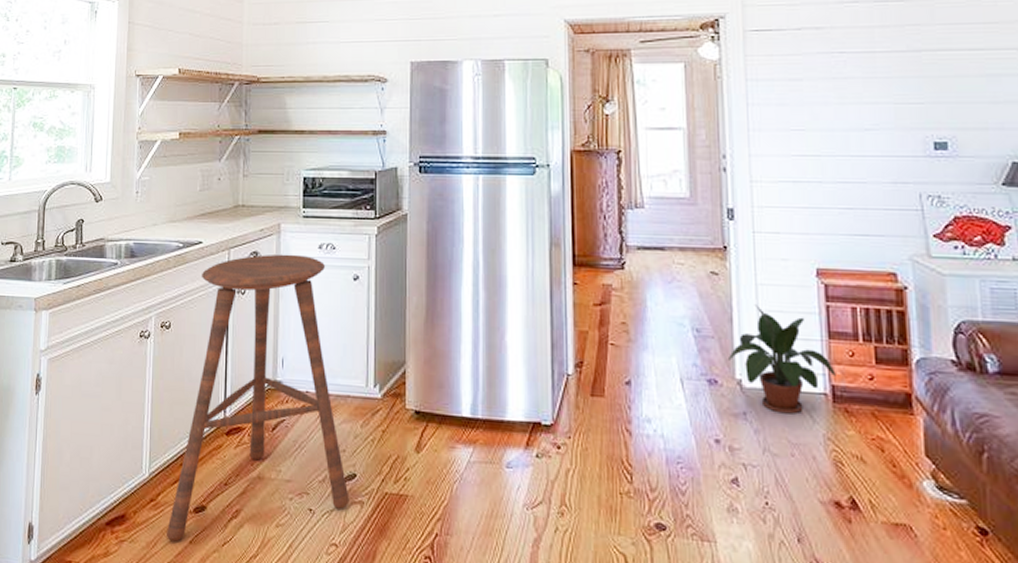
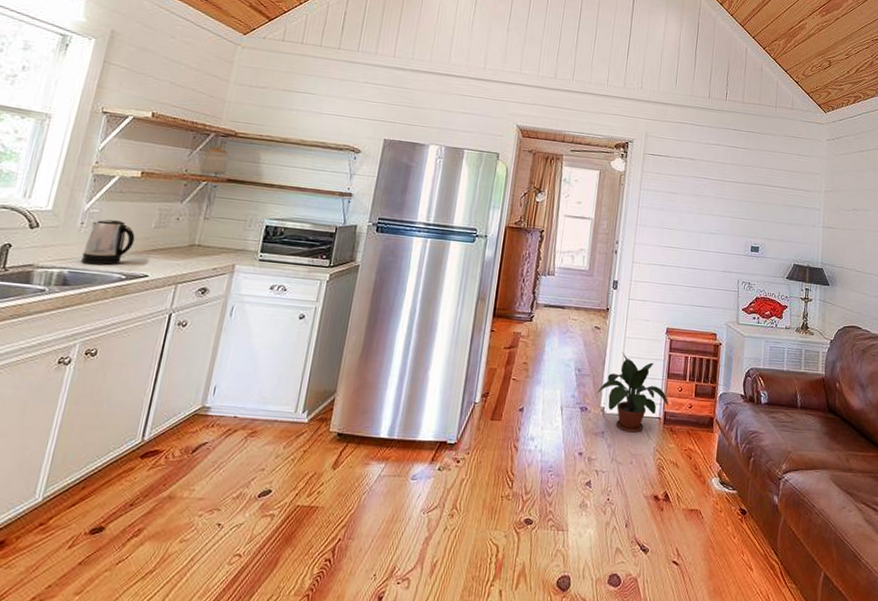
kettle: none [142,186,184,235] -> present [81,219,135,265]
bar stool: present [165,254,350,542] -> none [51,291,274,564]
jar: none [231,95,256,126] -> present [200,145,229,175]

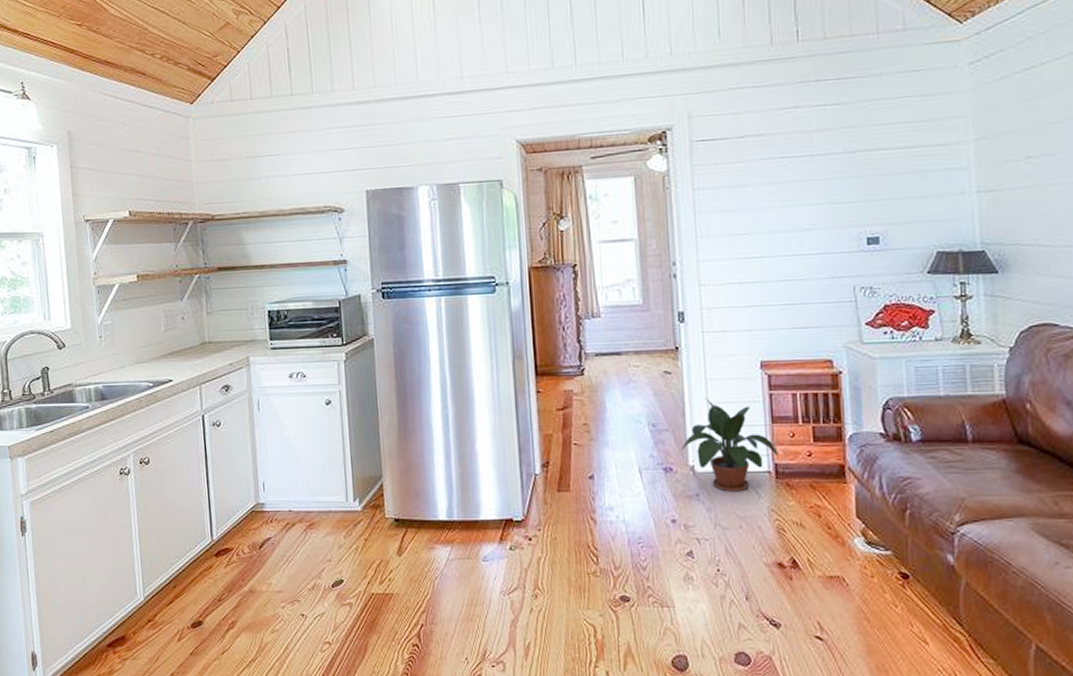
kettle: present [81,219,135,265] -> none [109,329,151,377]
jar: present [200,145,229,175] -> none [188,233,214,265]

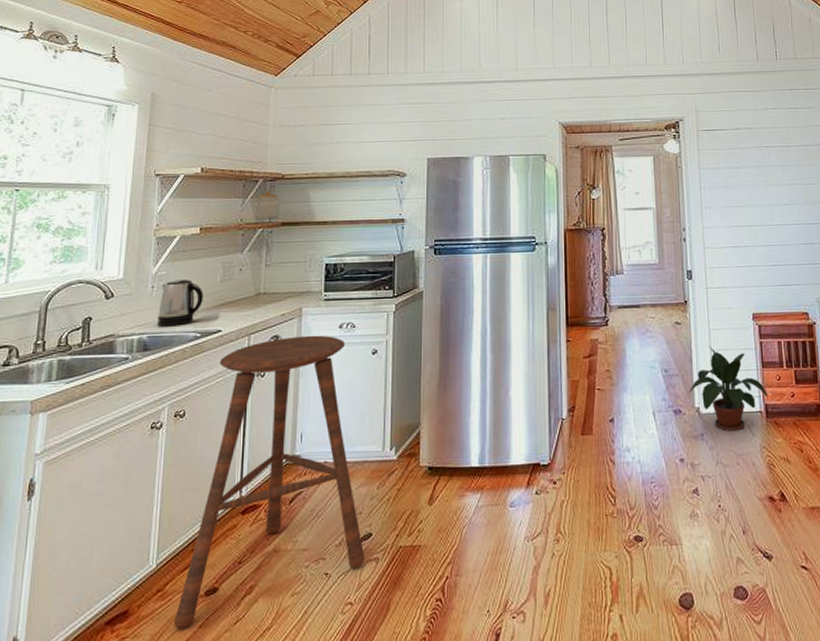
kettle: none [109,329,151,377] -> present [157,280,204,327]
bar stool: none [166,385,339,655] -> present [173,335,365,629]
jar: none [188,233,214,265] -> present [255,191,280,219]

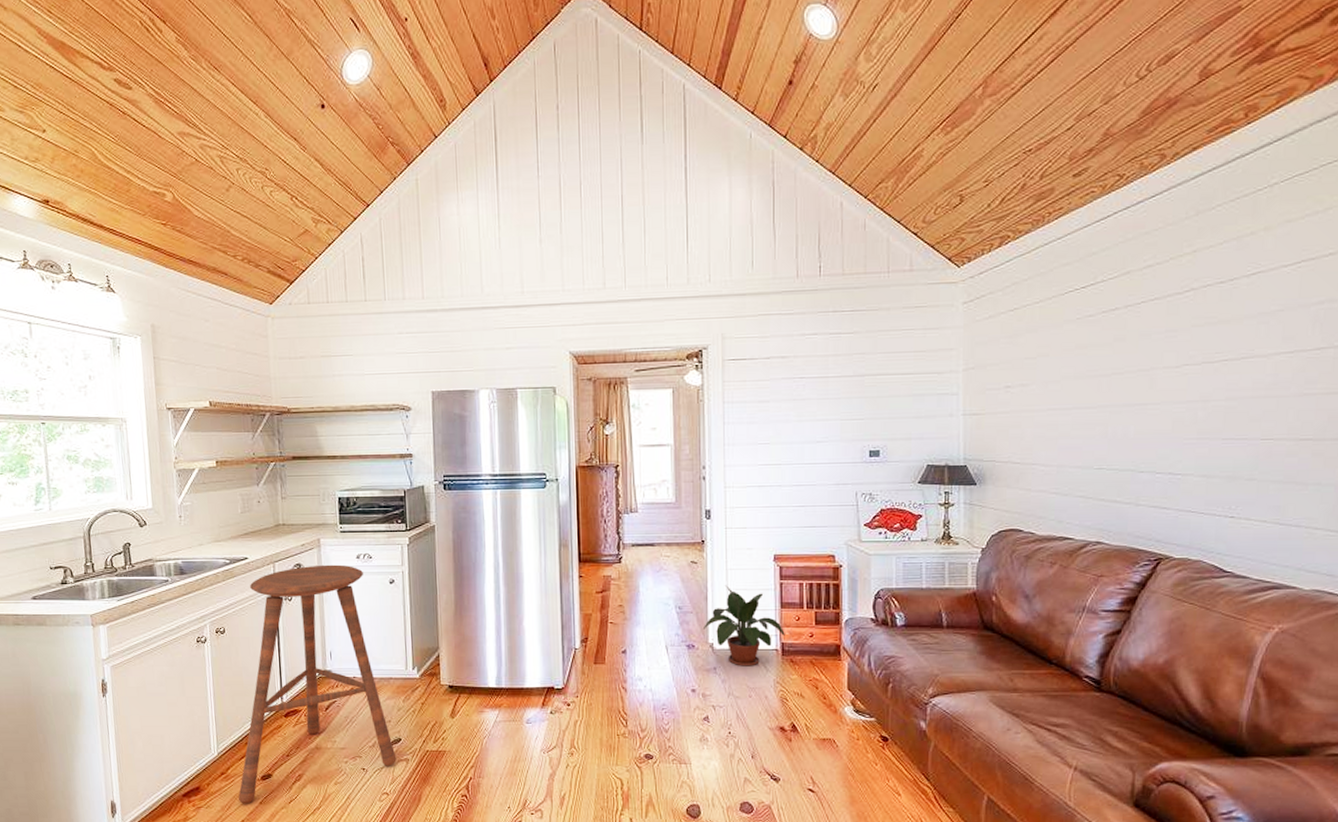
kettle: present [157,280,204,327] -> none [188,510,228,553]
jar: present [255,191,280,219] -> none [265,425,289,453]

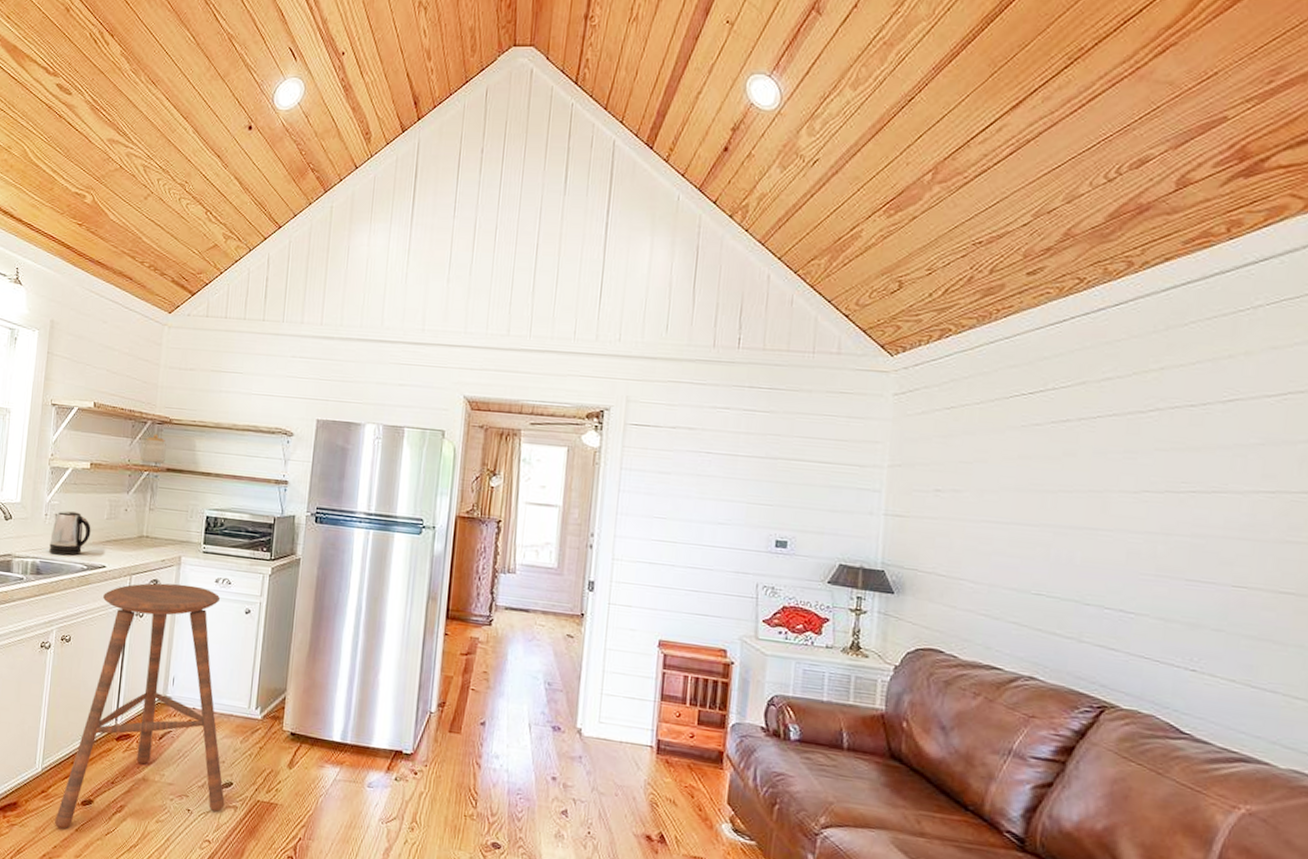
kettle: none [188,510,228,553] -> present [49,511,91,556]
jar: none [265,425,289,453] -> present [141,434,166,464]
potted plant: present [702,585,785,666] -> none [571,666,663,761]

